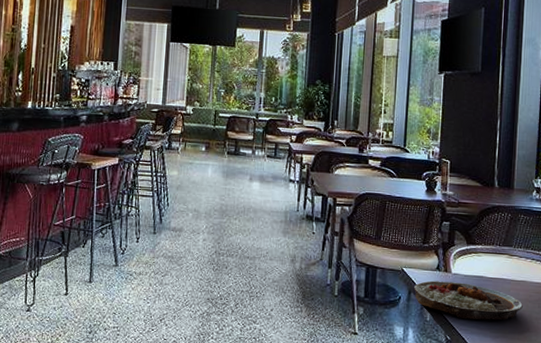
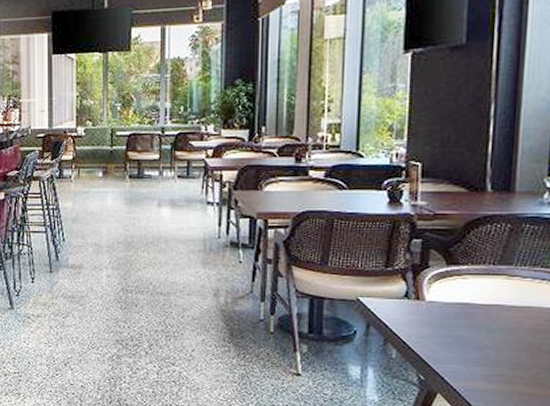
plate: present [414,280,523,321] -> none [374,311,528,356]

